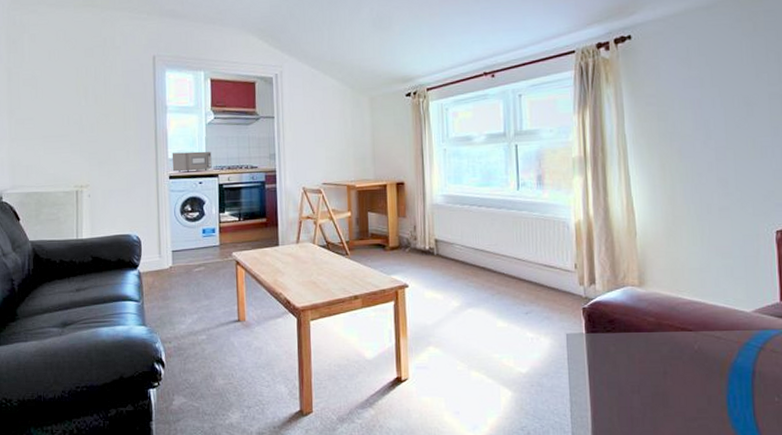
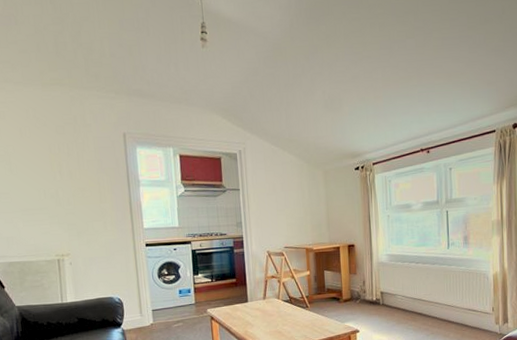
microwave: present [171,151,212,173] -> none [146,220,185,241]

